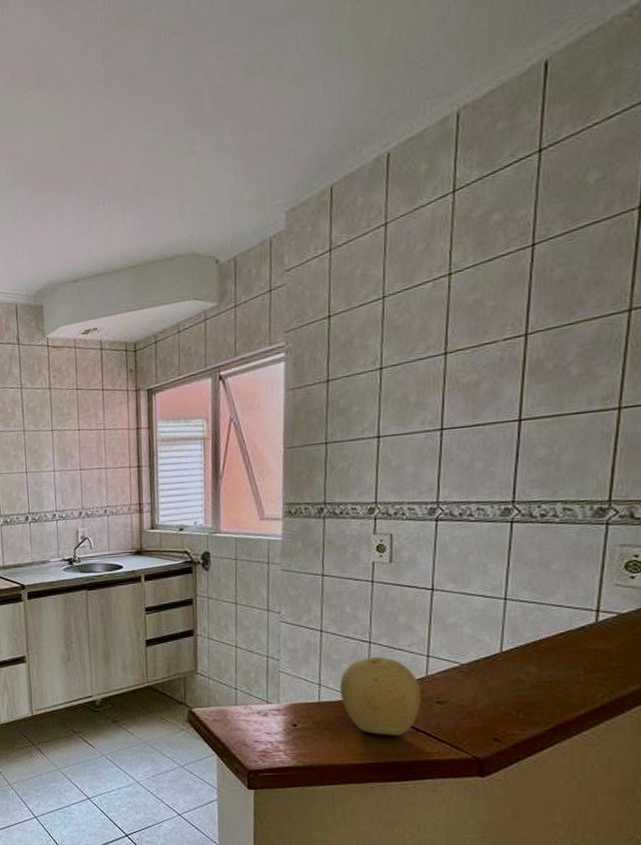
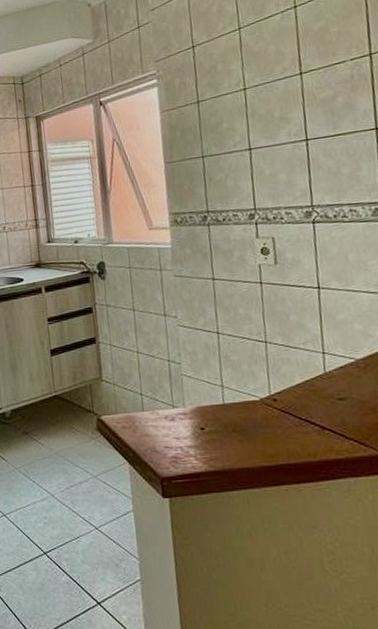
fruit: present [339,656,421,736] -> none [241,355,323,435]

